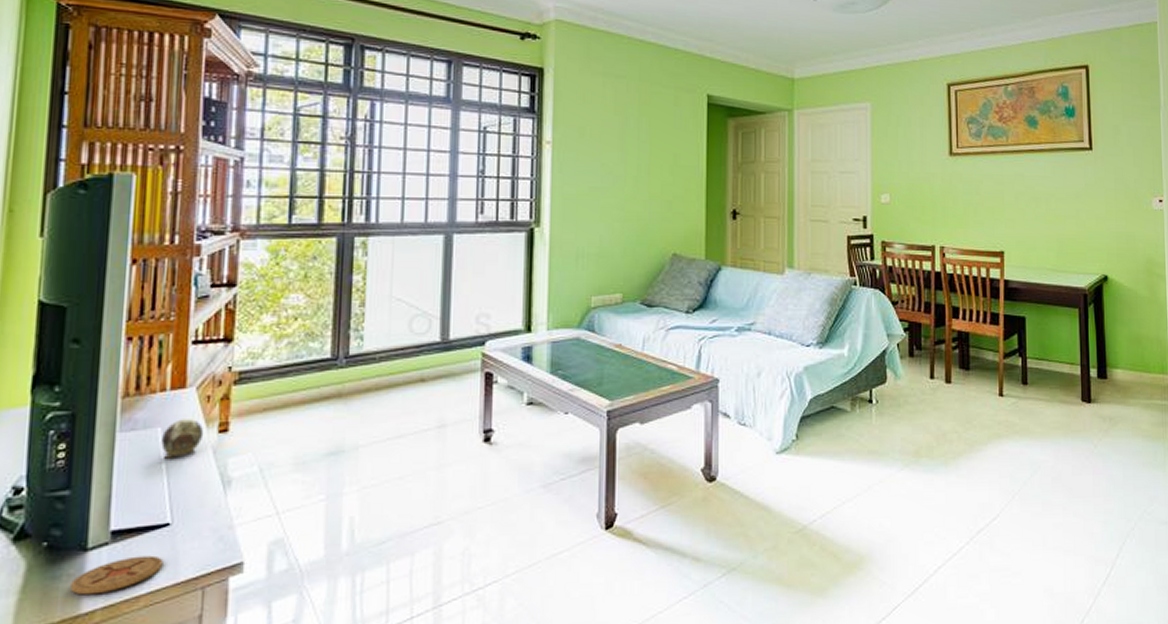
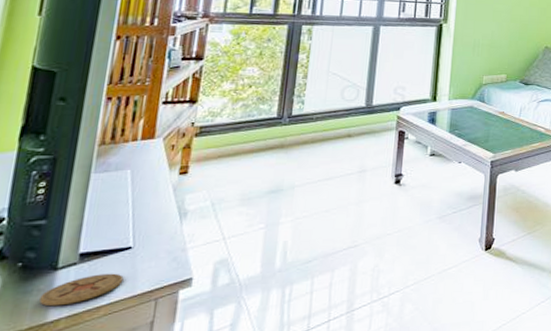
decorative egg: present [161,419,204,459] -> none [129,163,167,195]

